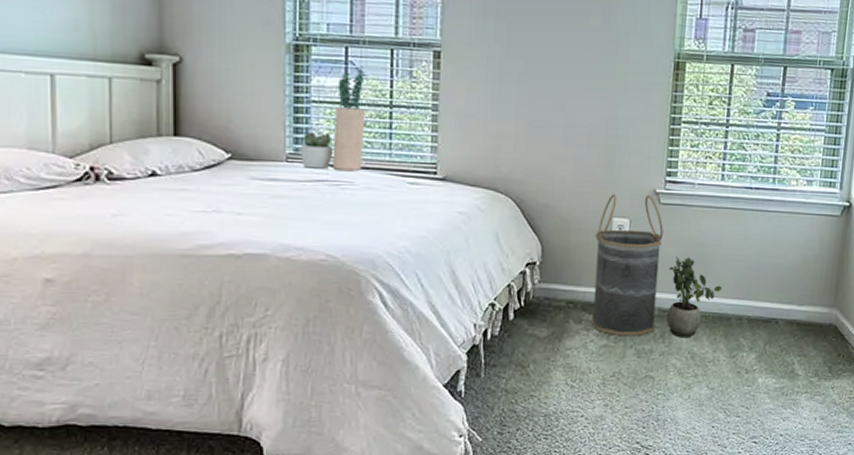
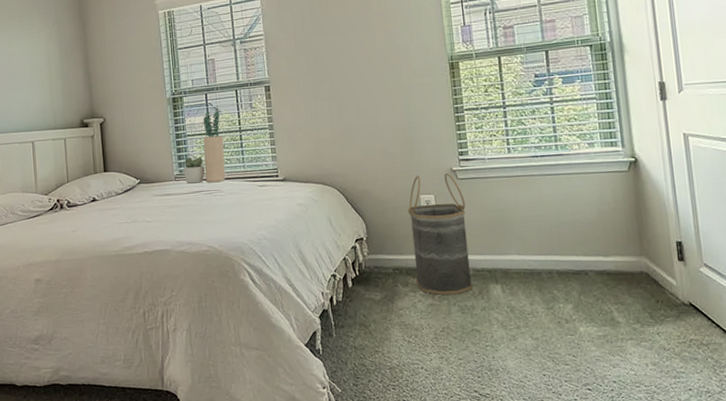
potted plant: present [667,257,723,338] -> none [475,222,528,294]

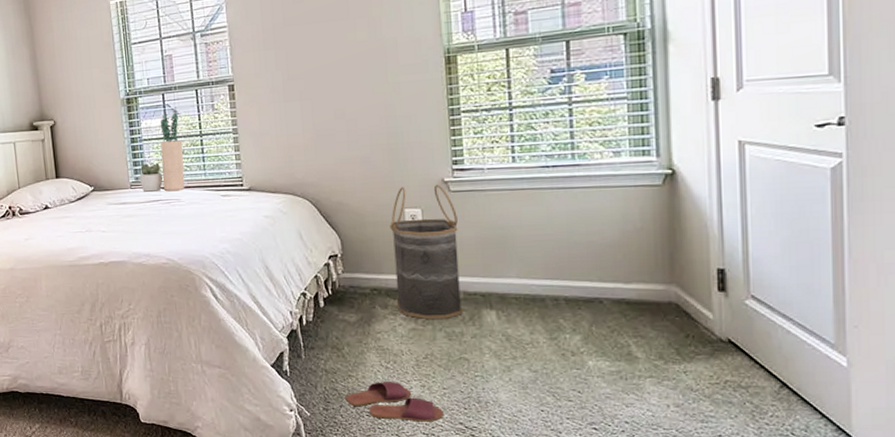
slippers: none [373,355,460,392] -> present [345,382,443,422]

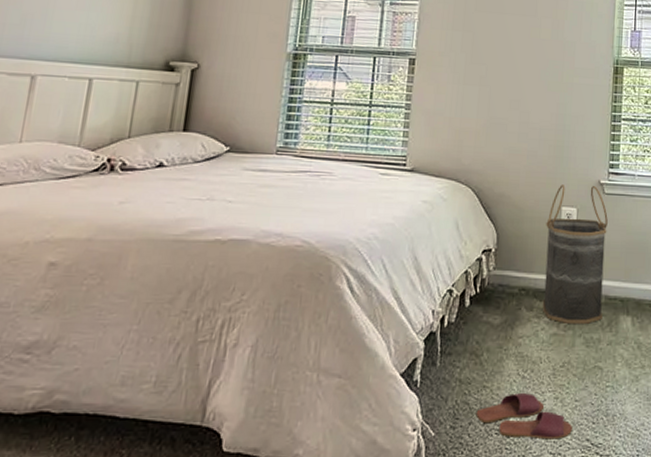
succulent plant: present [139,163,163,192] -> none [288,127,317,161]
vase: present [160,107,185,192] -> none [315,71,351,164]

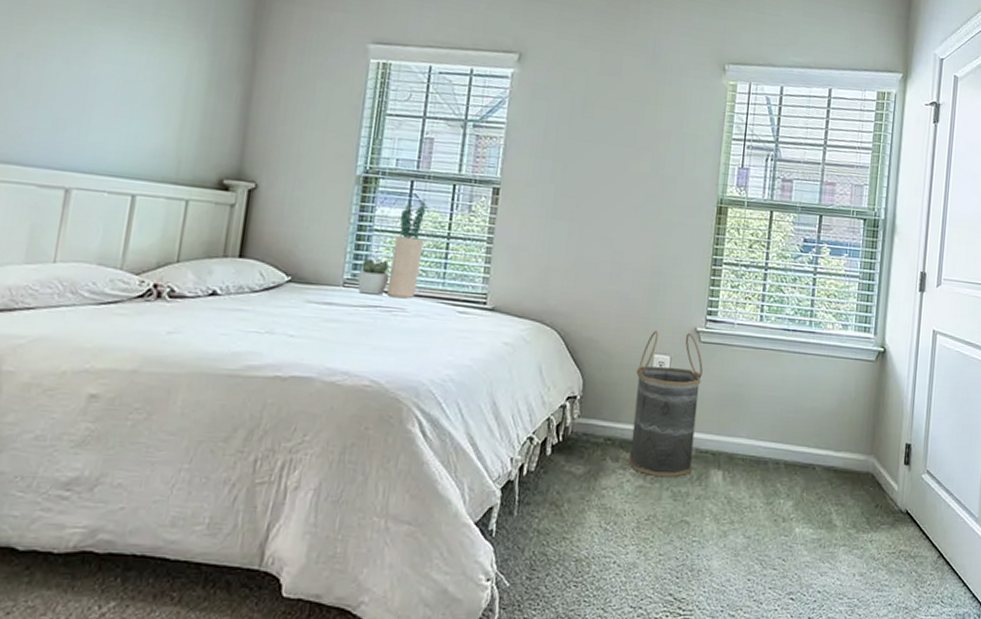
succulent plant: none [288,127,317,161] -> present [357,258,389,295]
vase: none [315,71,351,164] -> present [386,199,427,299]
slippers: present [476,393,572,440] -> none [554,546,655,593]

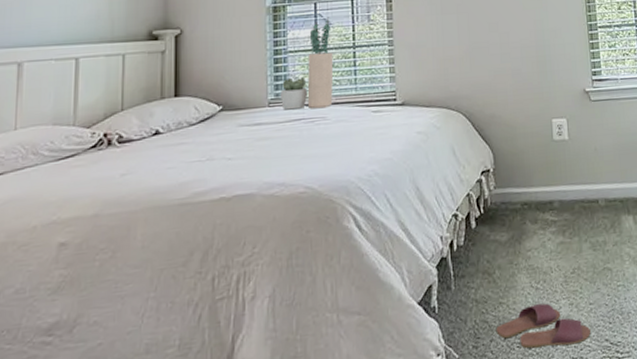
slippers: none [554,546,655,593] -> present [496,303,591,349]
basket: present [628,331,703,477] -> none [539,95,605,232]

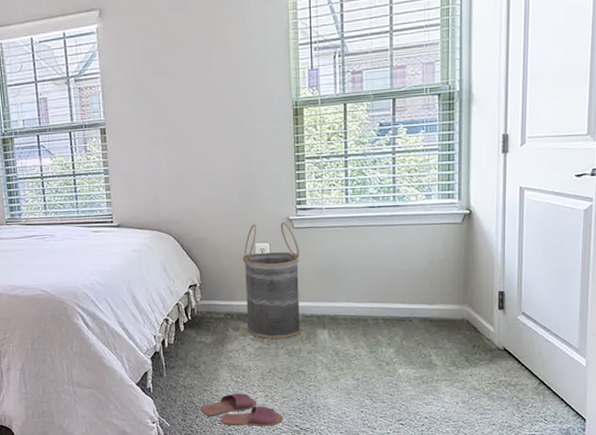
succulent plant: present [280,77,307,110] -> none [14,201,37,228]
vase: present [307,17,334,109] -> none [35,148,59,228]
basket: none [539,95,605,232] -> present [242,222,301,340]

